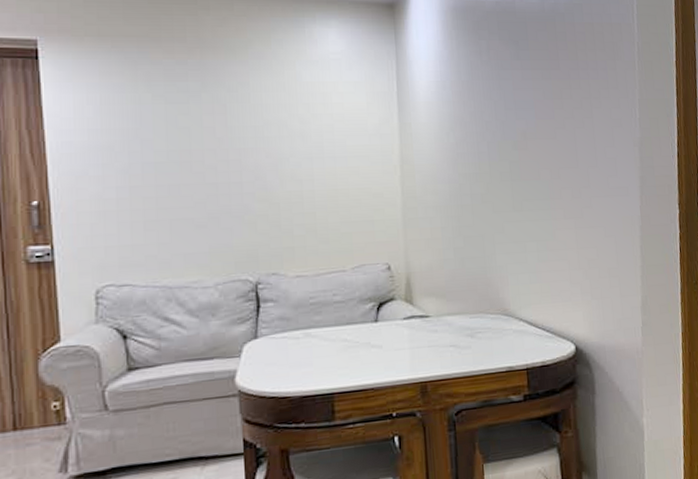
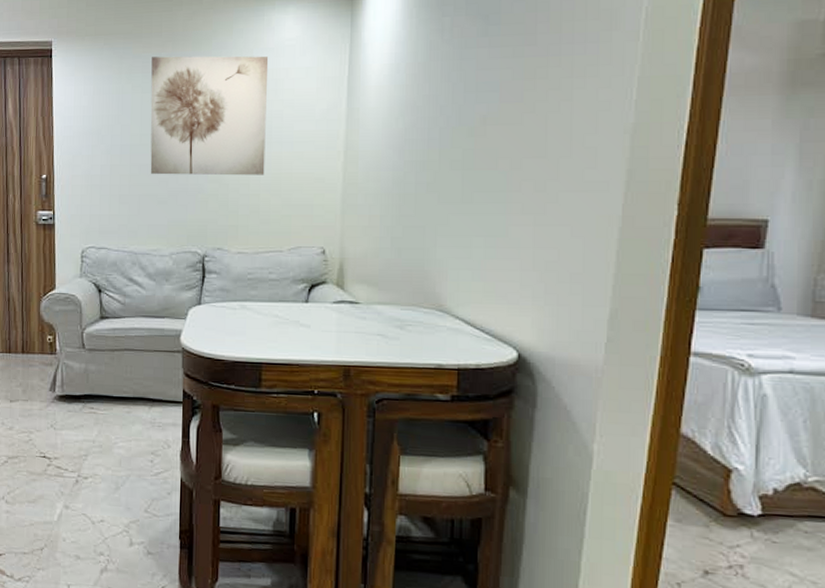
wall art: none [175,64,319,196] -> present [150,56,269,176]

